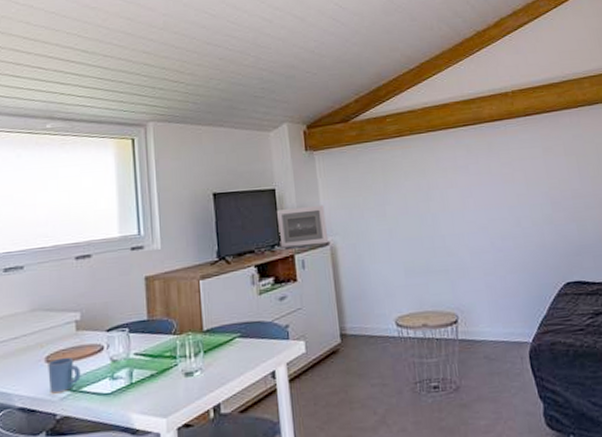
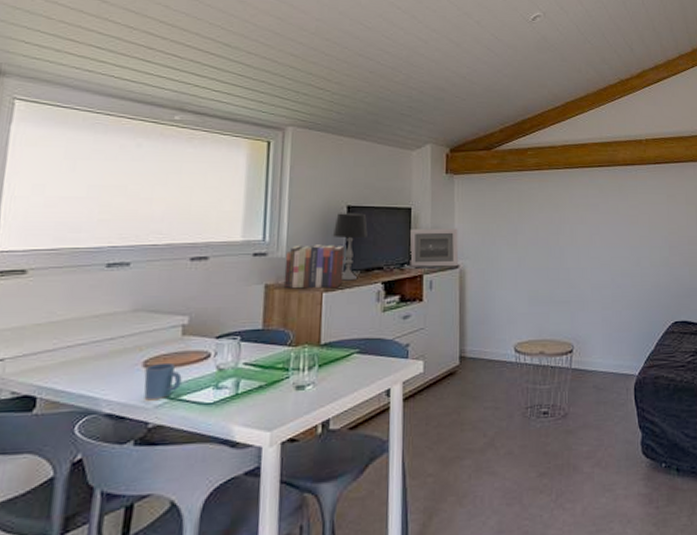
books: none [160,232,218,279] -> present [283,244,345,289]
table lamp: none [202,199,236,267] -> present [332,213,368,281]

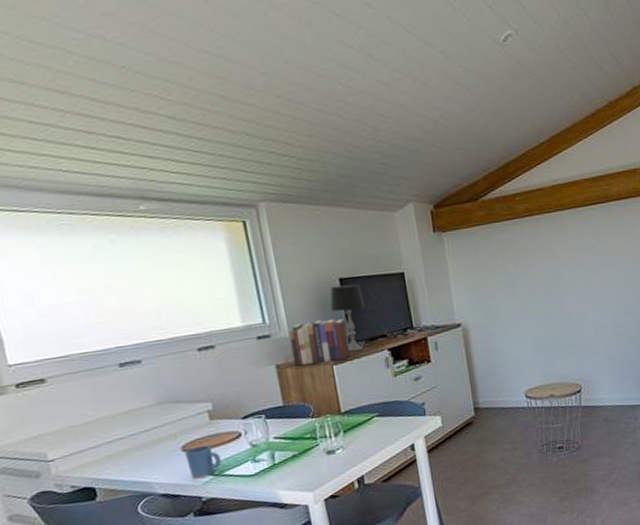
picture frame: present [410,228,459,267] -> none [407,287,461,332]

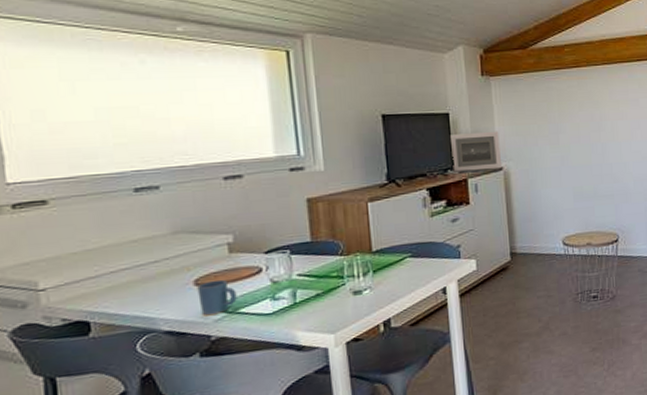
books: present [288,318,351,366] -> none [323,154,387,201]
table lamp: present [330,284,365,353] -> none [369,121,407,190]
picture frame: none [407,287,461,332] -> present [451,131,503,172]

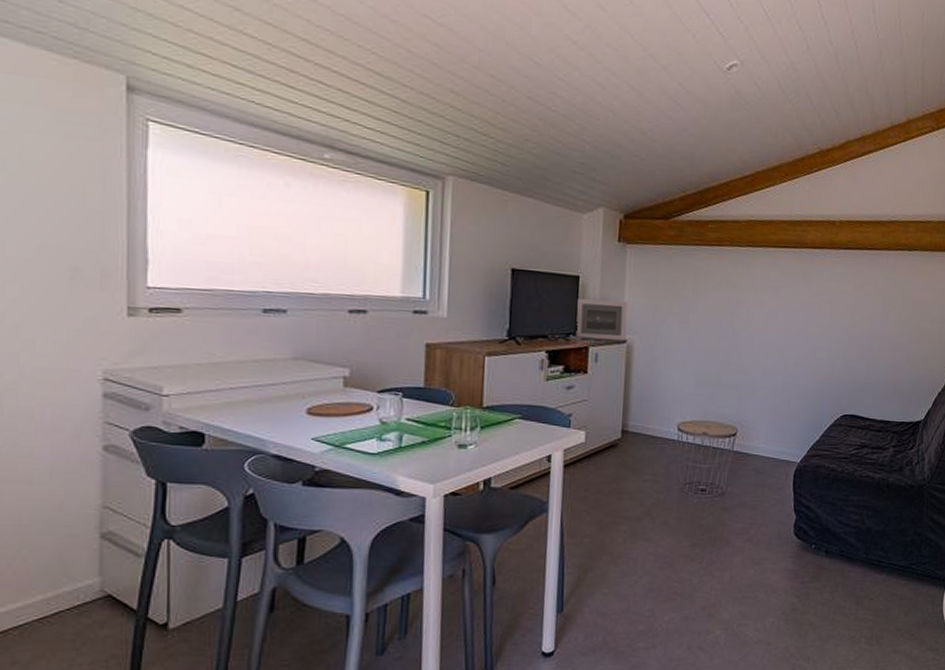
mug: present [197,279,237,316] -> none [308,411,346,447]

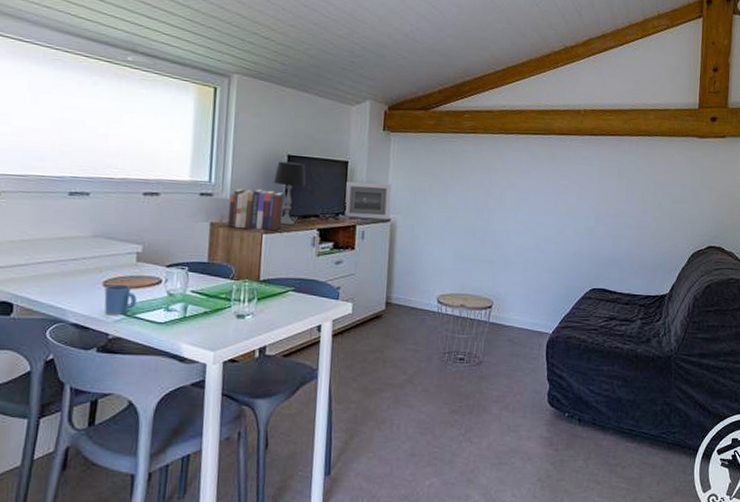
mug: none [308,411,346,447] -> present [104,284,137,316]
books: none [445,305,508,353] -> present [227,188,284,231]
table lamp: none [495,275,533,347] -> present [273,161,306,226]

